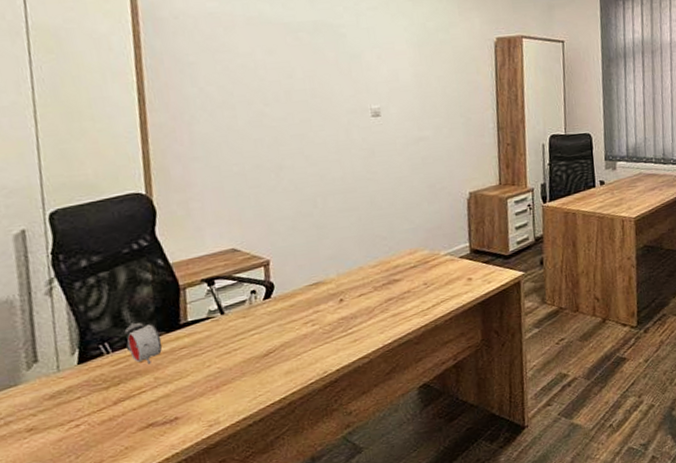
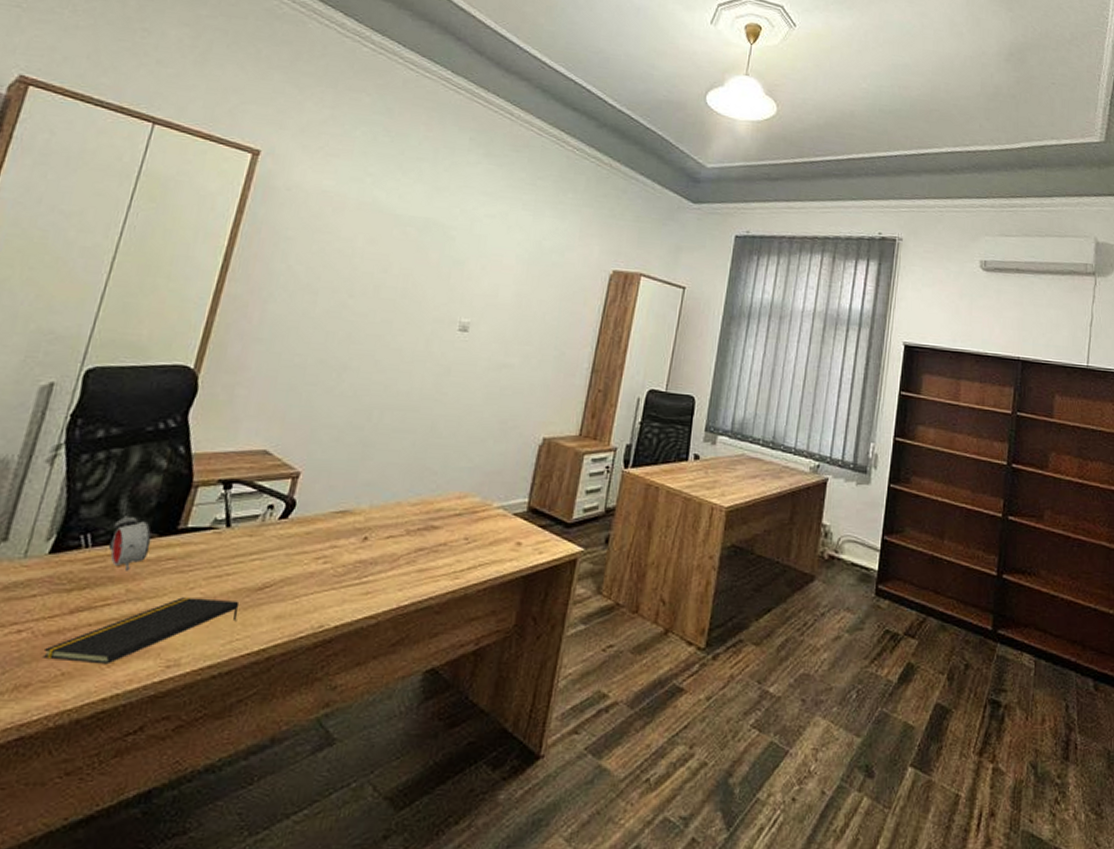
notepad: none [104,367,255,441] -> present [43,597,240,665]

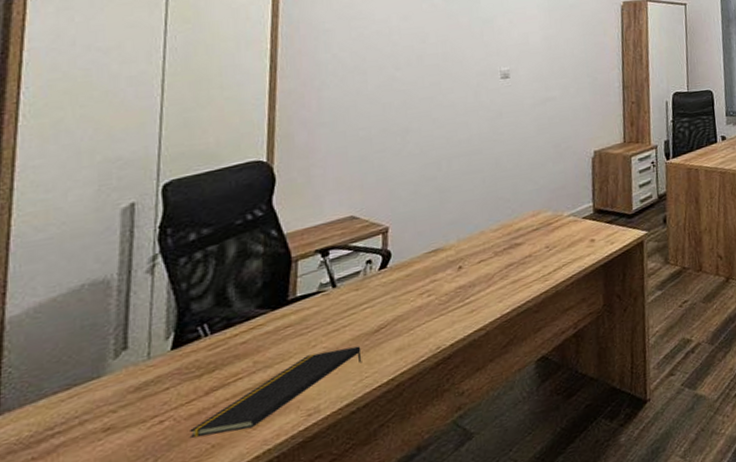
alarm clock: present [108,515,152,571] -> none [226,300,267,347]

